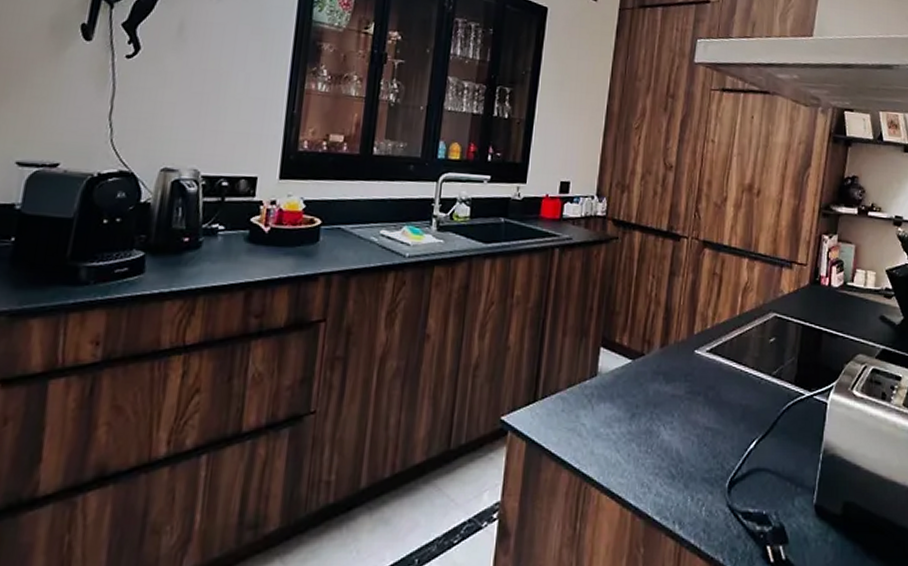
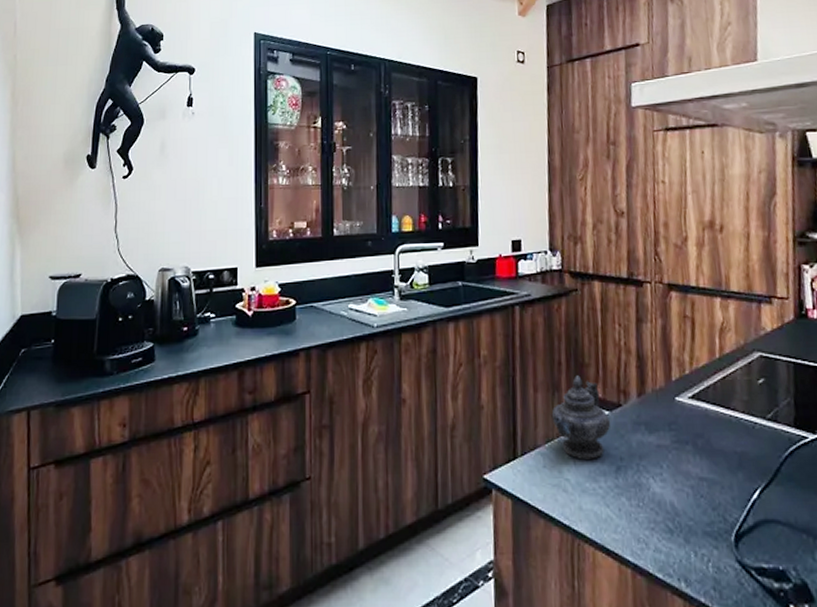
teapot: none [576,323,632,406] -> present [551,375,611,459]

